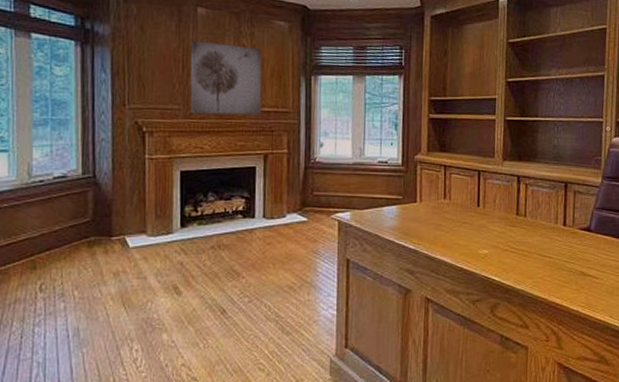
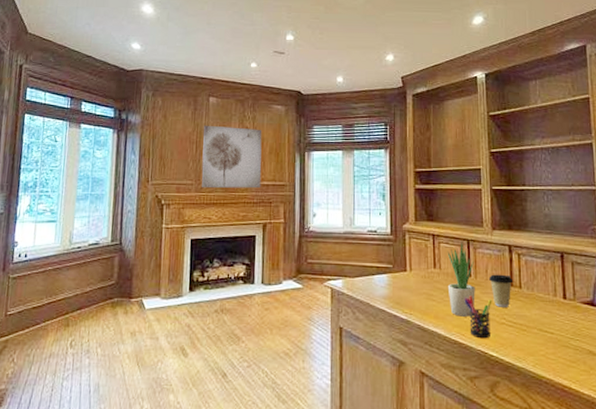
potted plant: none [456,171,483,245] -> present [447,241,476,317]
pen holder: none [471,225,498,265] -> present [464,296,492,339]
coffee cup: none [497,204,519,235] -> present [489,274,513,307]

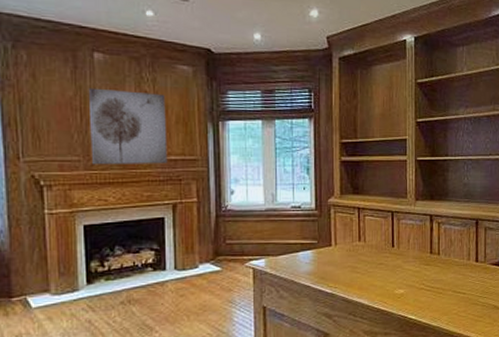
potted plant: present [447,241,476,317] -> none [371,213,398,286]
pen holder: present [464,296,492,339] -> none [387,265,413,304]
coffee cup: present [489,274,513,307] -> none [411,243,433,274]

